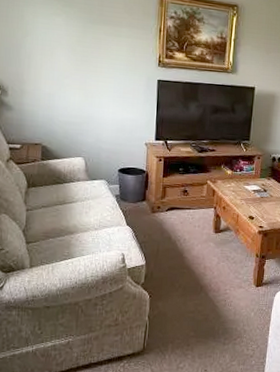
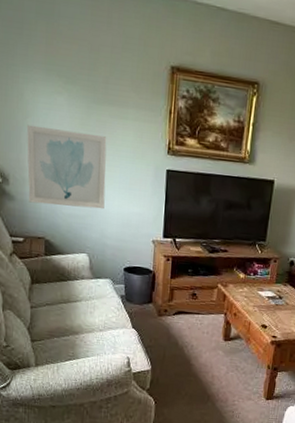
wall art: none [26,42,102,116] -> present [27,124,107,209]

